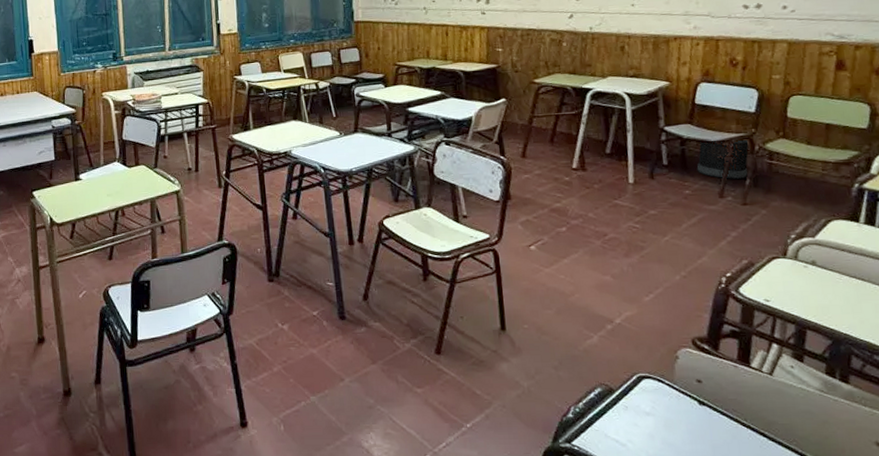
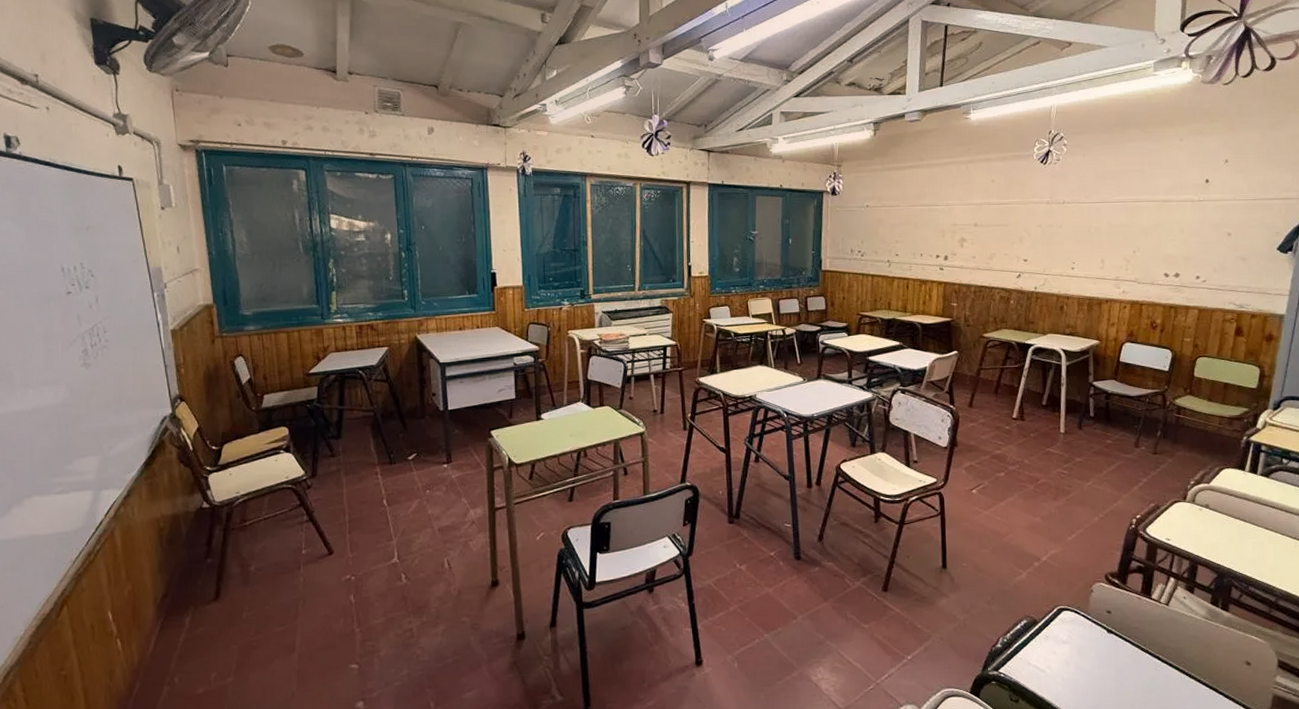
wastebasket: present [697,140,750,179] -> none [1118,395,1163,431]

